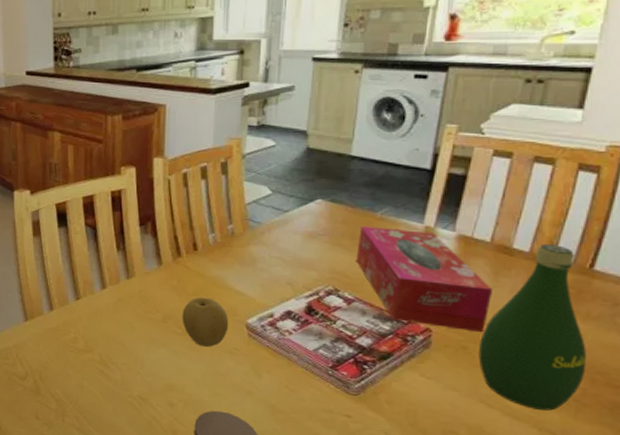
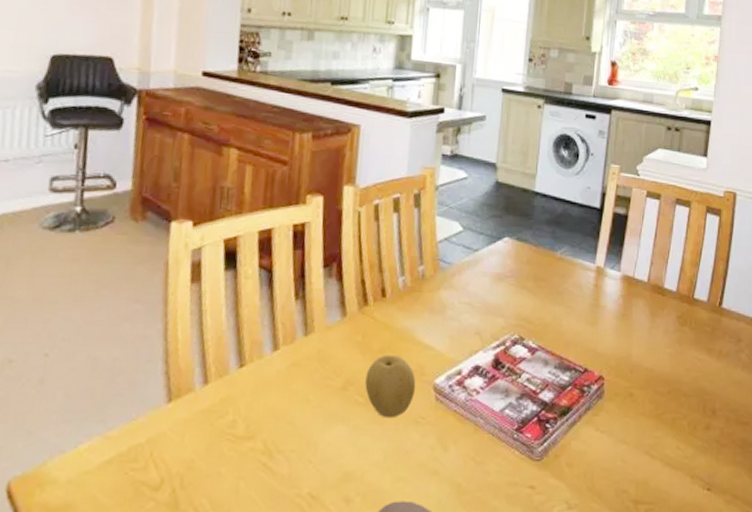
tissue box: present [356,226,492,333] -> none [539,267,650,377]
bottle: present [478,244,587,411] -> none [642,283,722,455]

